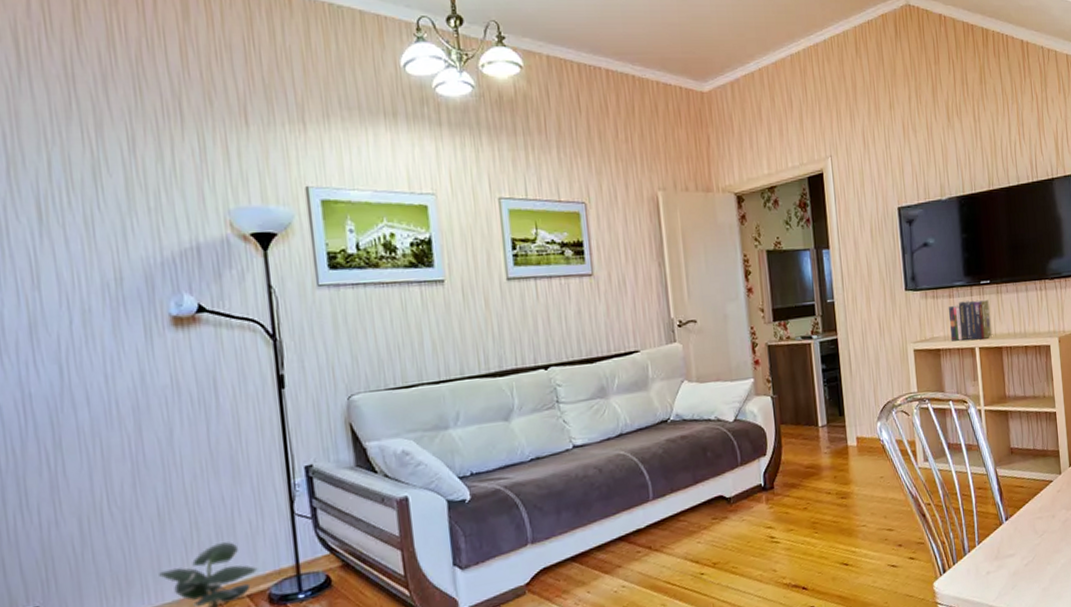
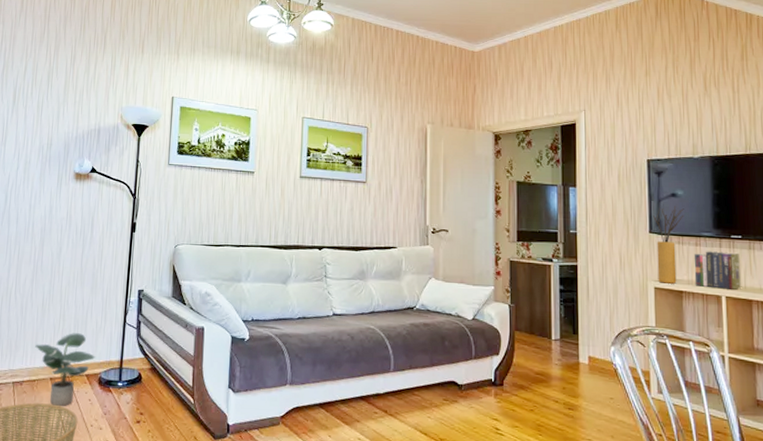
vase: none [908,256,937,344] -> present [653,206,684,284]

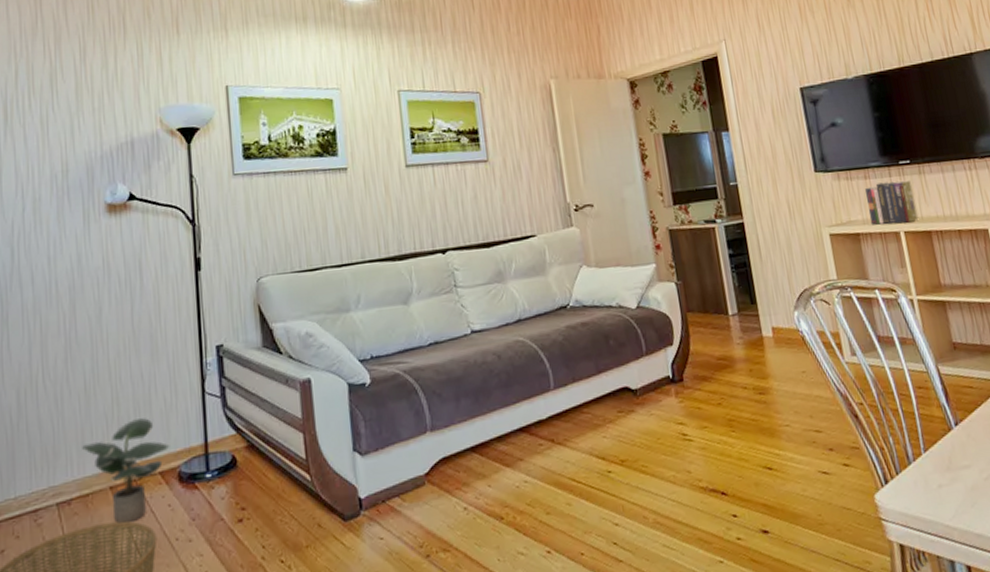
vase: present [653,206,684,284] -> none [816,136,852,228]

